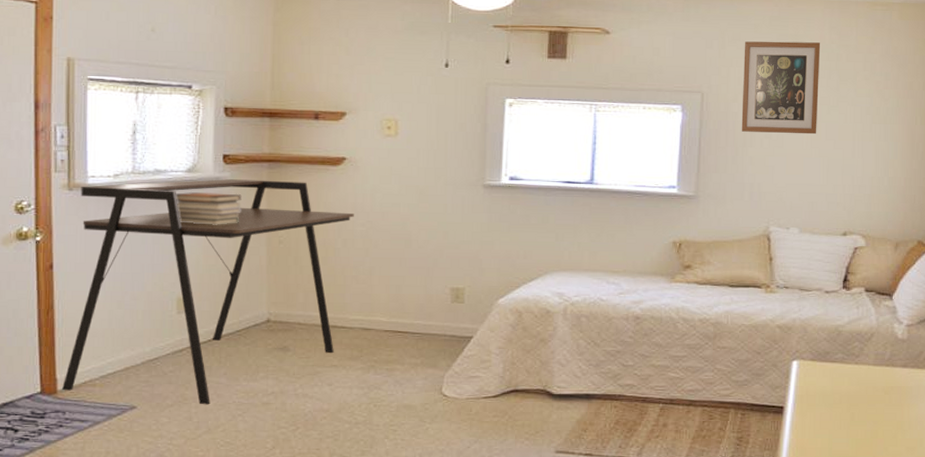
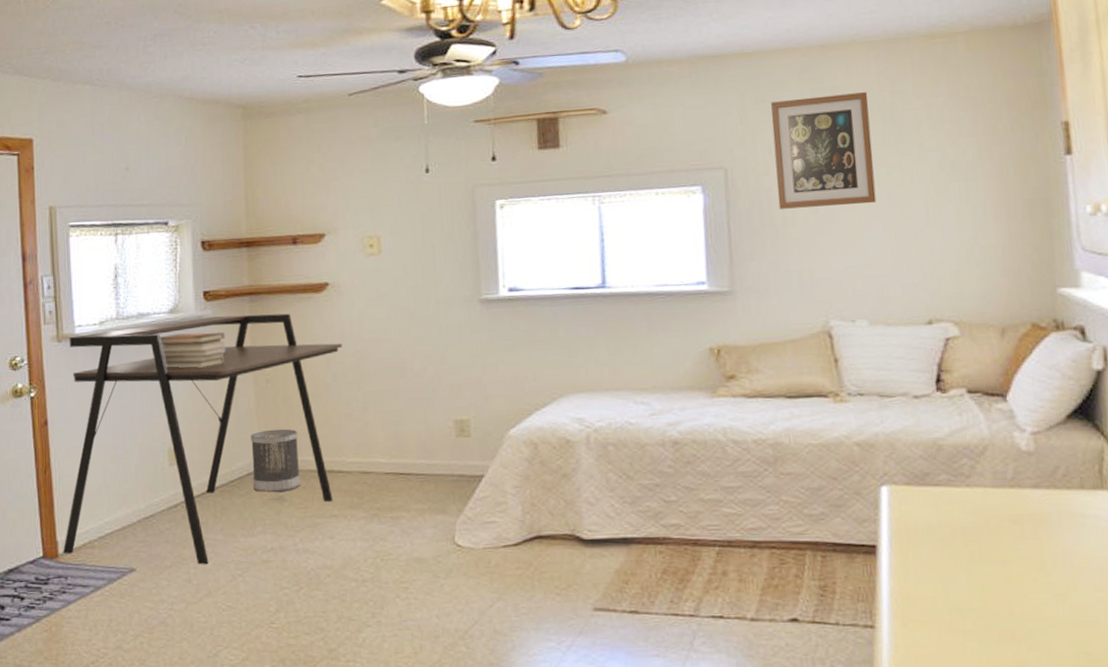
wastebasket: none [259,286,306,343] -> present [251,428,301,493]

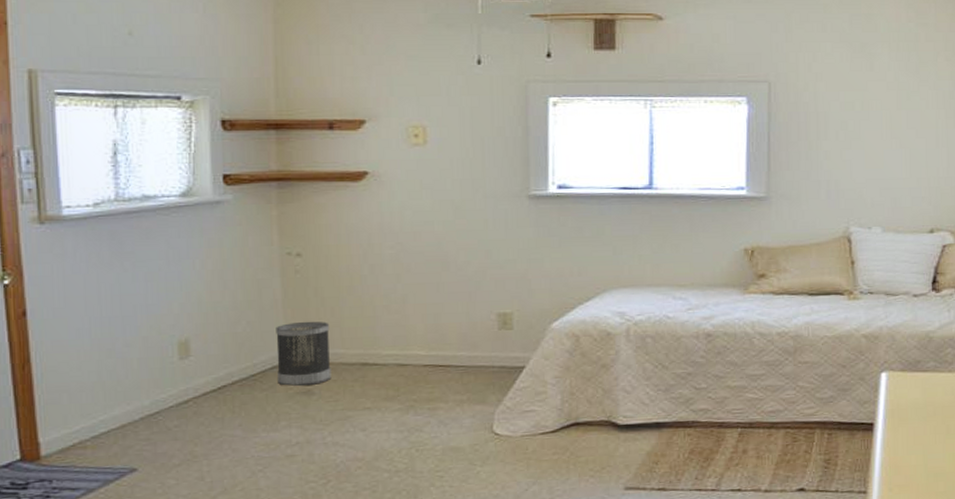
desk: present [62,313,342,565] -> none [45,201,381,462]
book stack: present [160,331,226,368] -> none [170,218,249,256]
wall art: present [771,92,877,209] -> none [813,22,897,124]

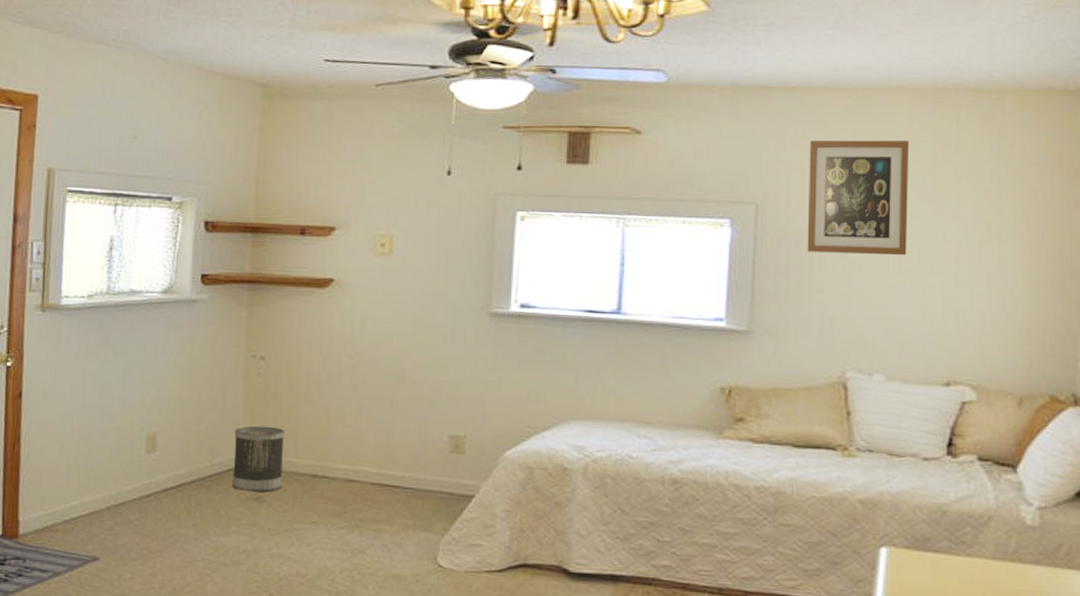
wall art: none [813,22,897,124] -> present [807,140,910,256]

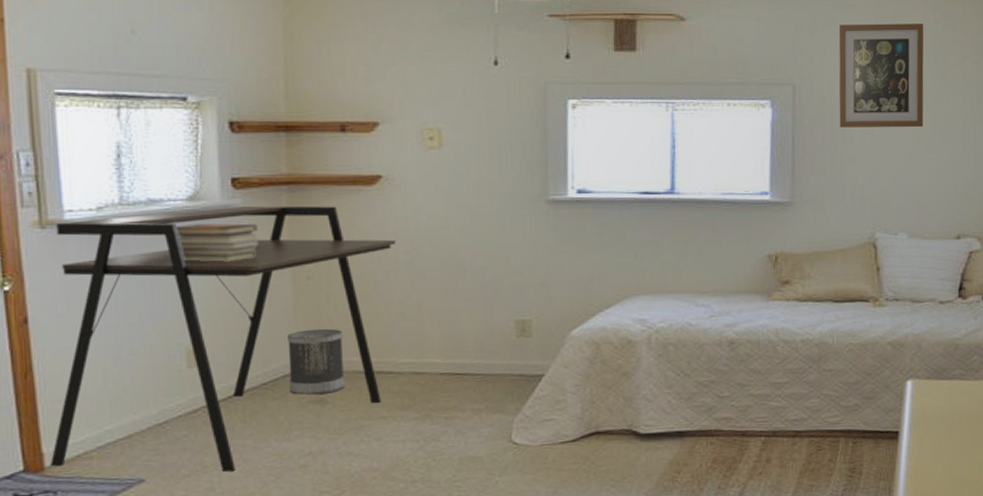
desk: none [23,301,341,561] -> present [49,205,396,473]
book stack: none [150,316,219,354] -> present [176,223,258,262]

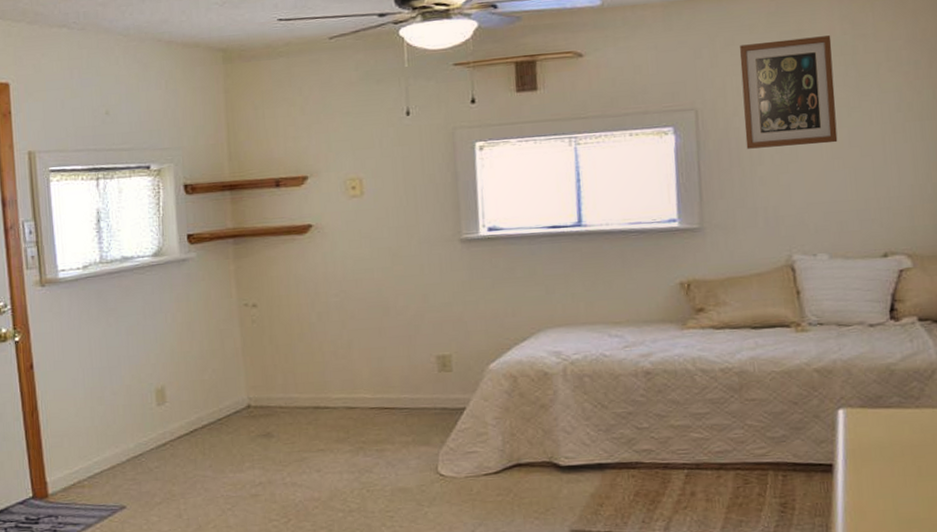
desk: present [49,205,396,473] -> none [52,255,326,501]
book stack: present [176,223,258,262] -> none [145,274,211,311]
wastebasket: present [287,328,345,396] -> none [237,367,288,430]

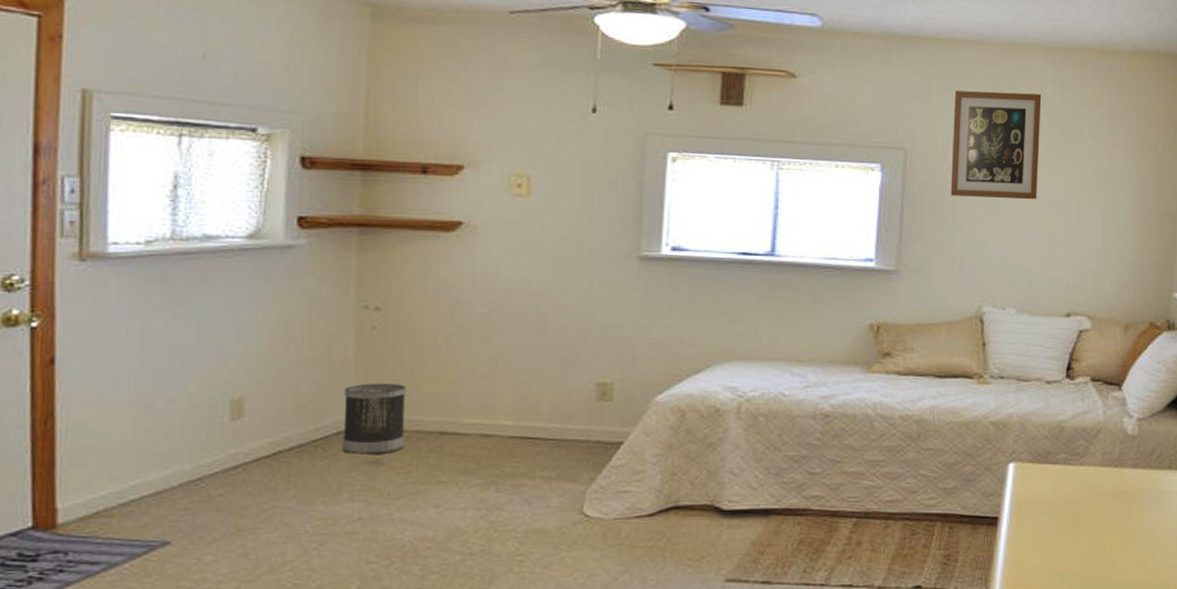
wastebasket: none [237,367,288,430] -> present [342,383,407,455]

